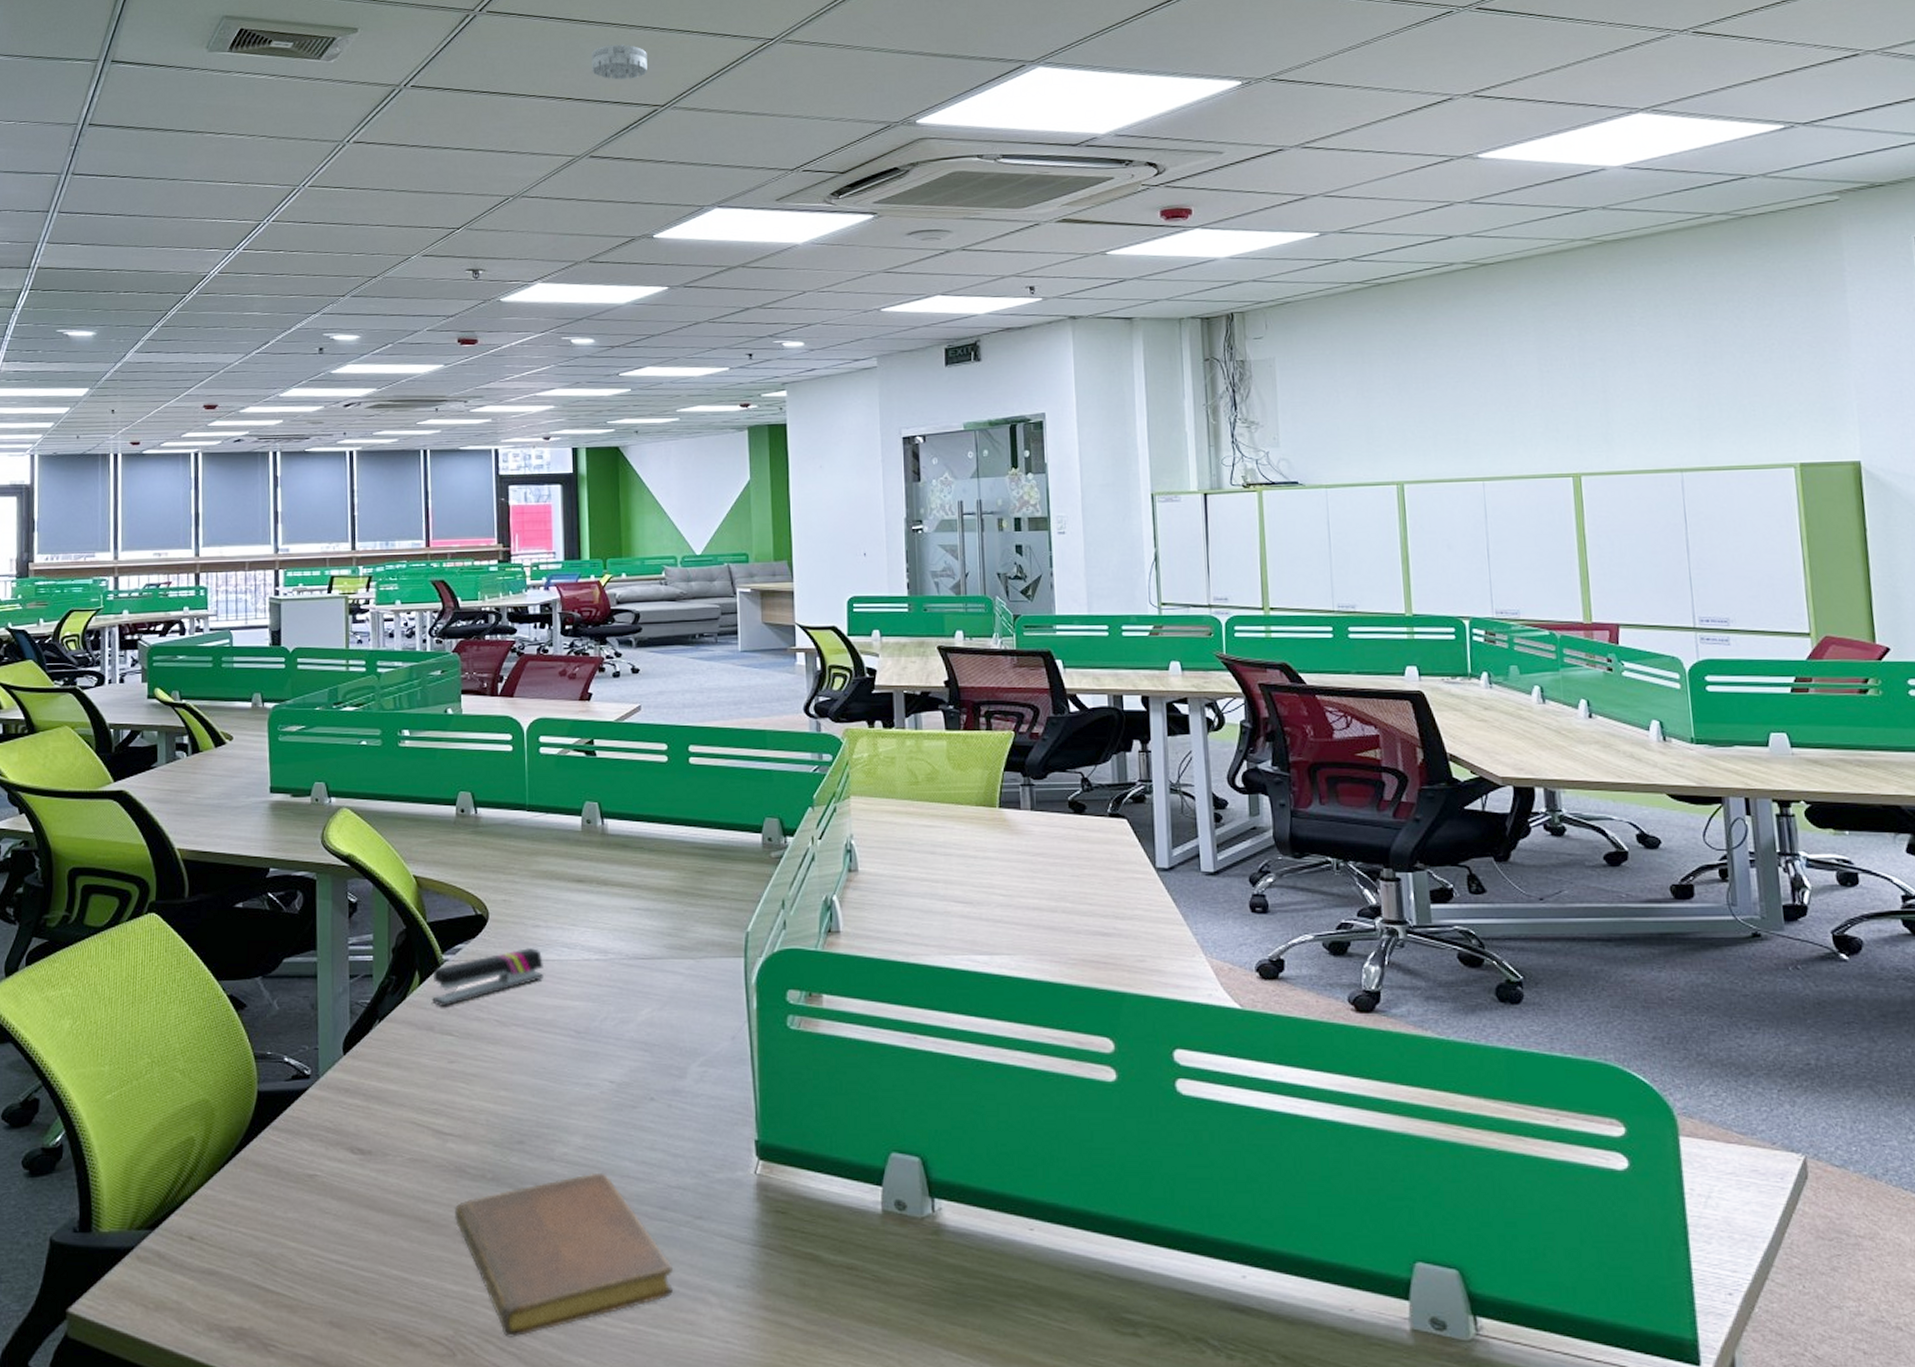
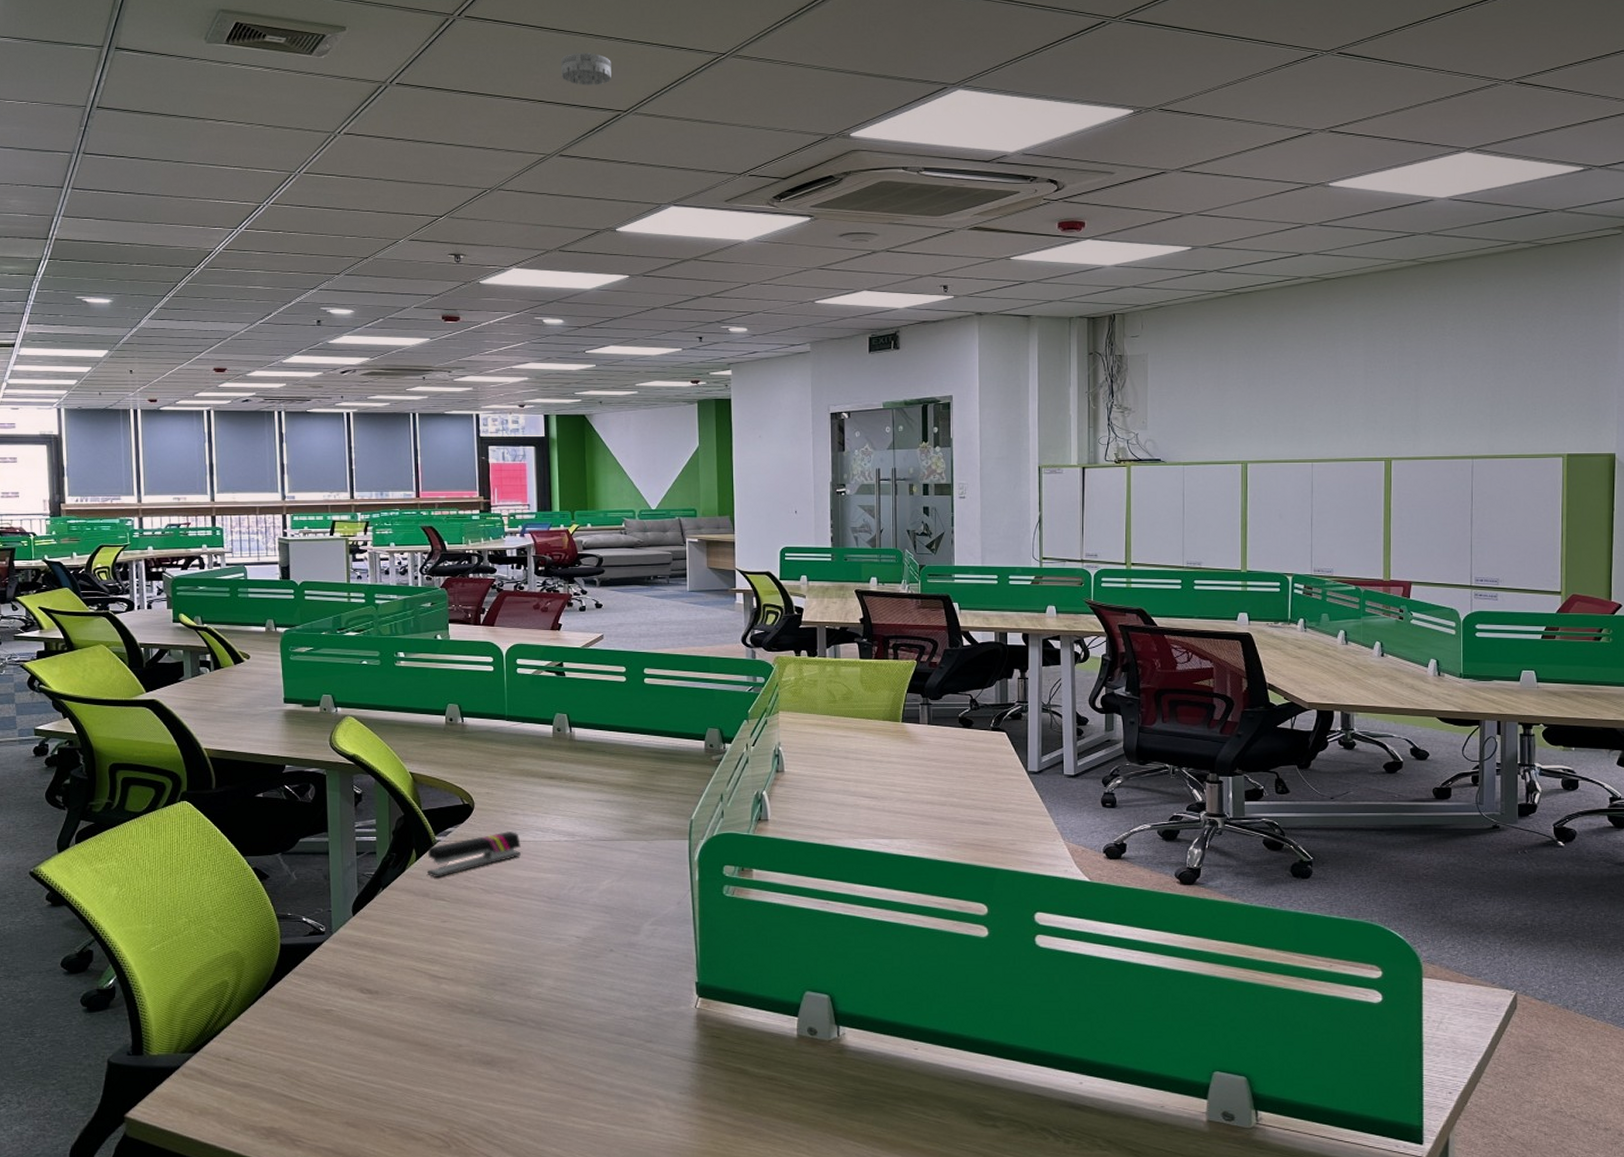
notebook: present [455,1172,674,1338] -> none [449,1007,629,1133]

